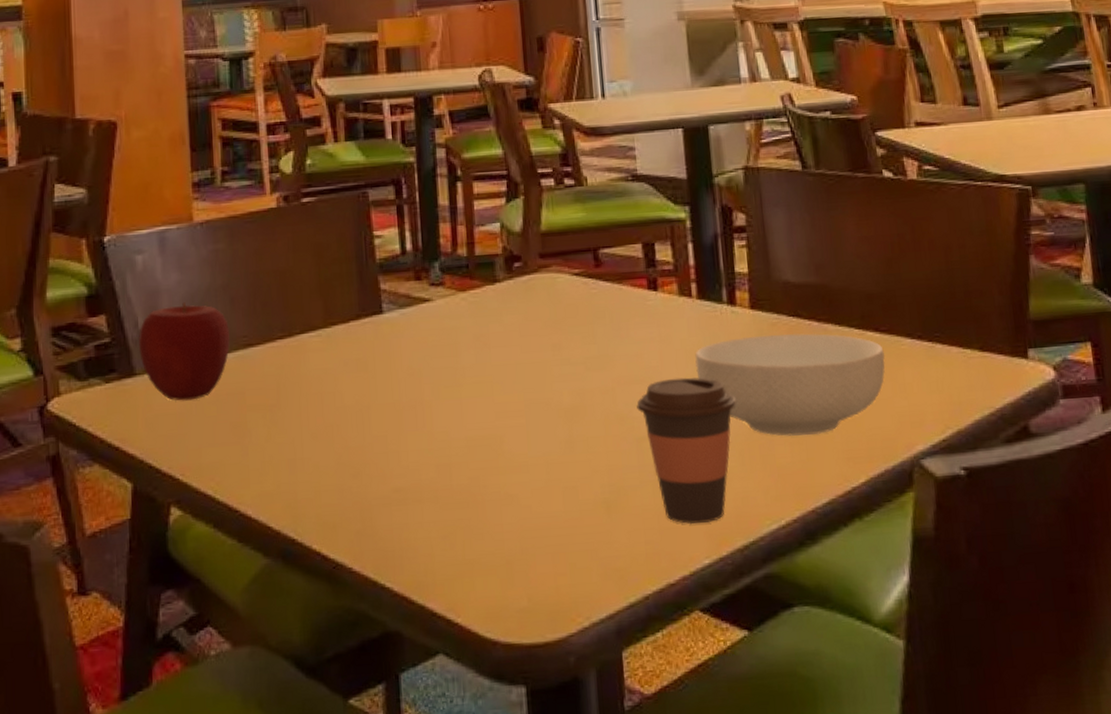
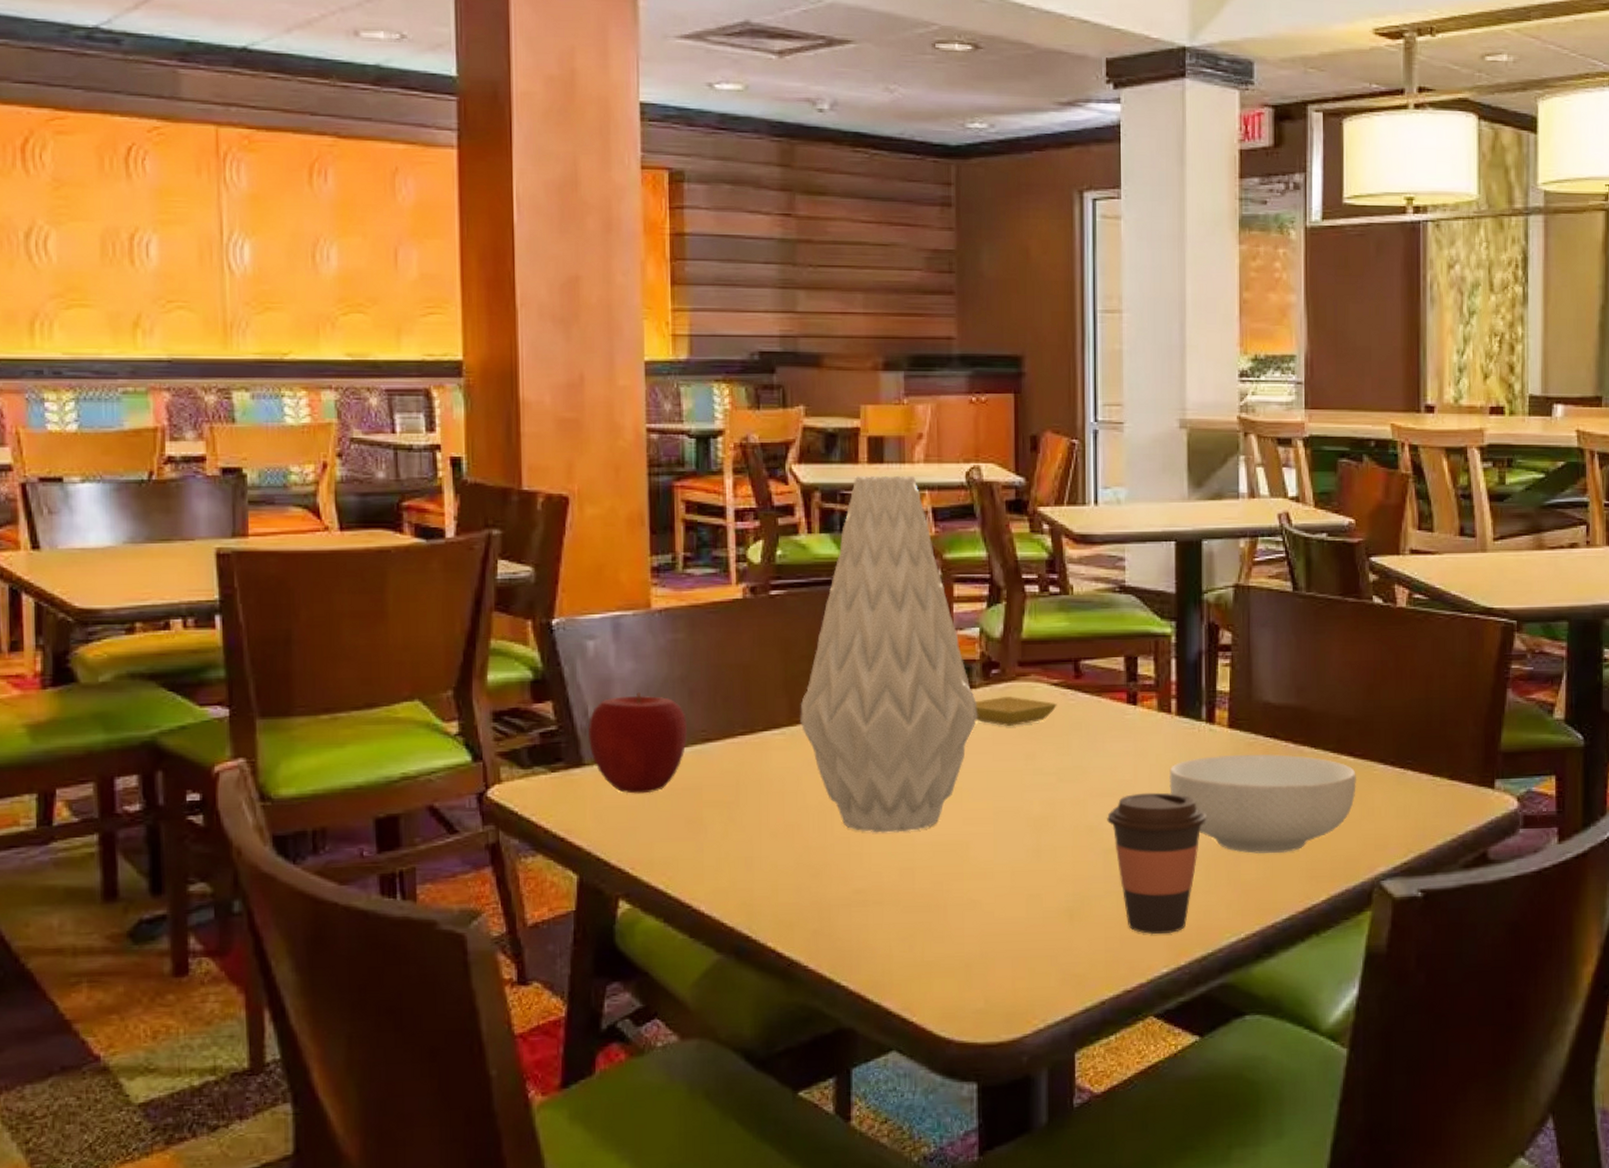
vase: none [334,83,504,431] -> present [800,475,978,833]
saucer: none [500,288,580,318] -> present [975,697,1057,726]

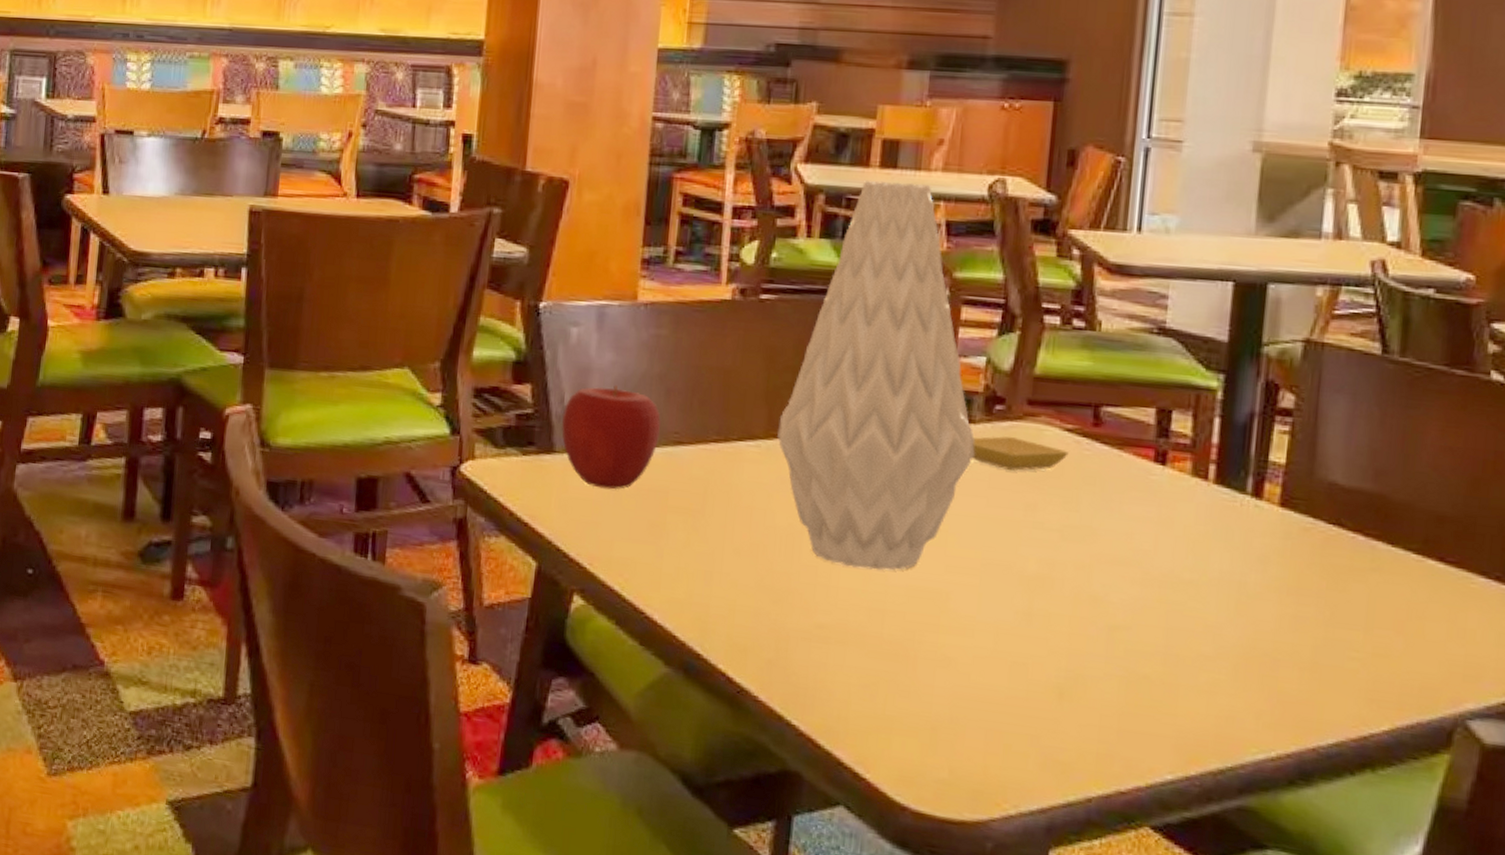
coffee cup: present [1107,792,1208,935] -> none [1115,567,1242,736]
cereal bowl: present [1169,753,1357,854] -> none [1197,536,1447,666]

